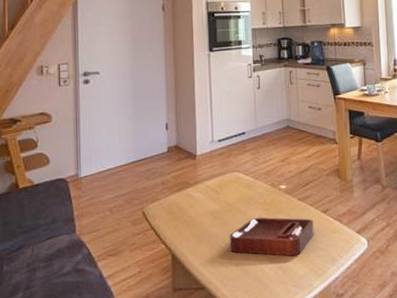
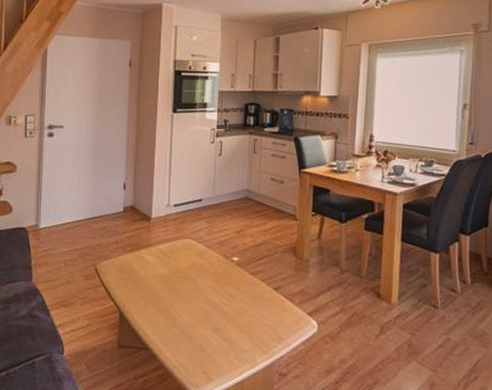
decorative tray: present [229,217,314,257] -> none [176,286,263,330]

